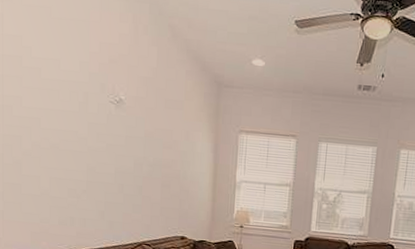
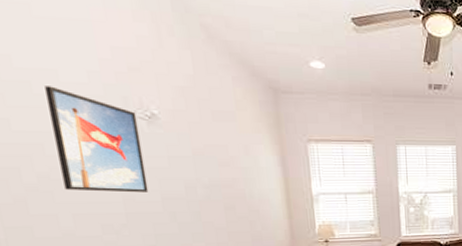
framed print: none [49,72,109,165] -> present [45,86,149,193]

